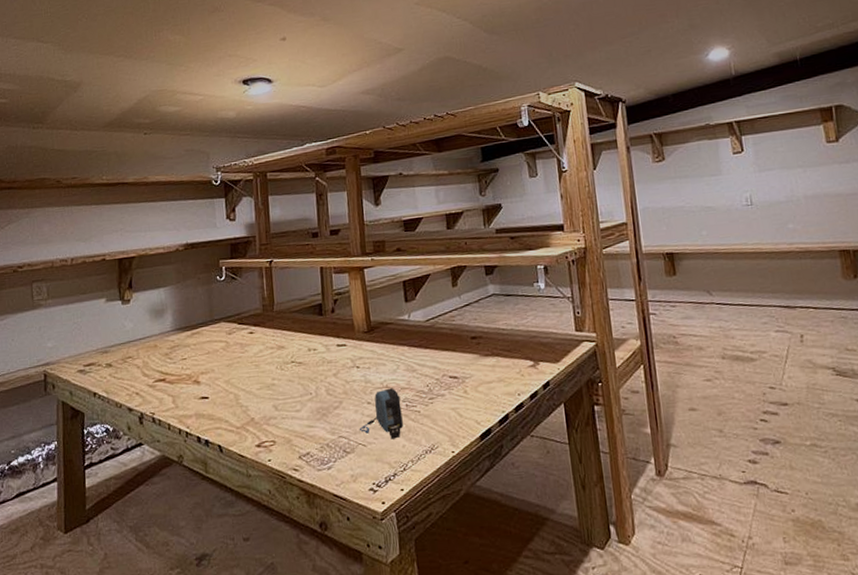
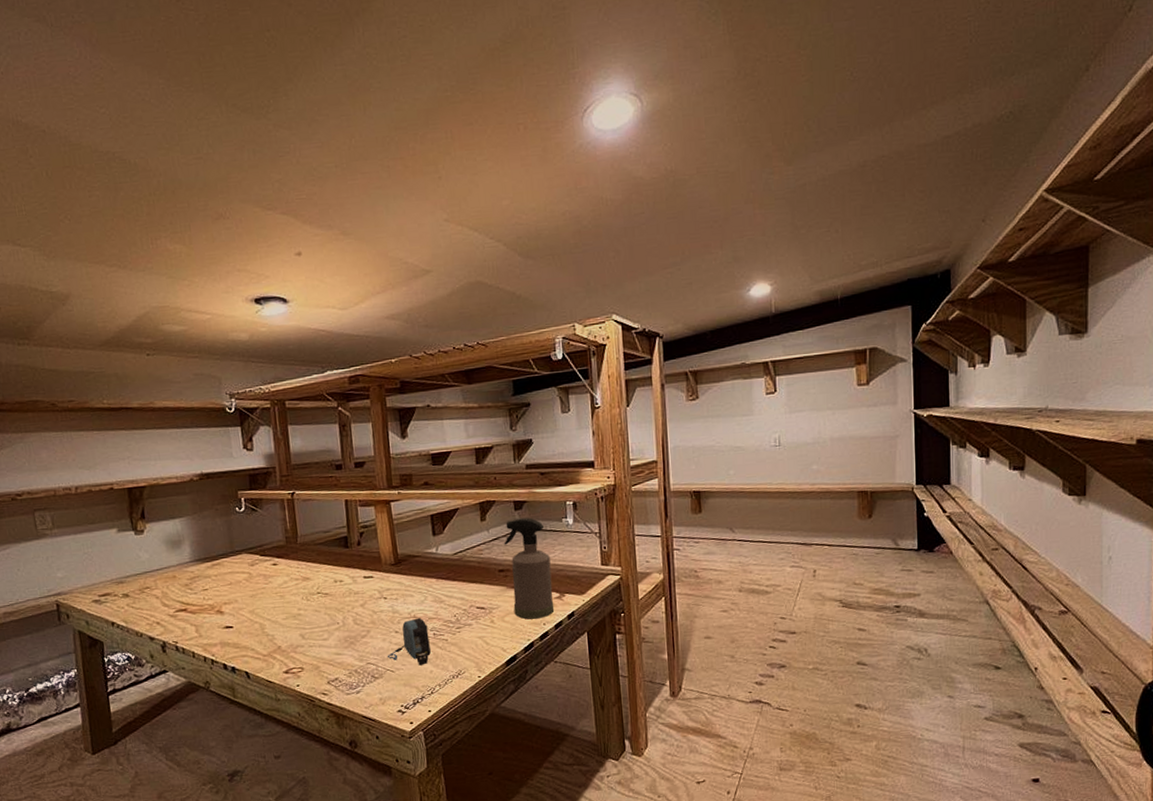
spray bottle: none [475,282,529,390] -> present [504,517,555,620]

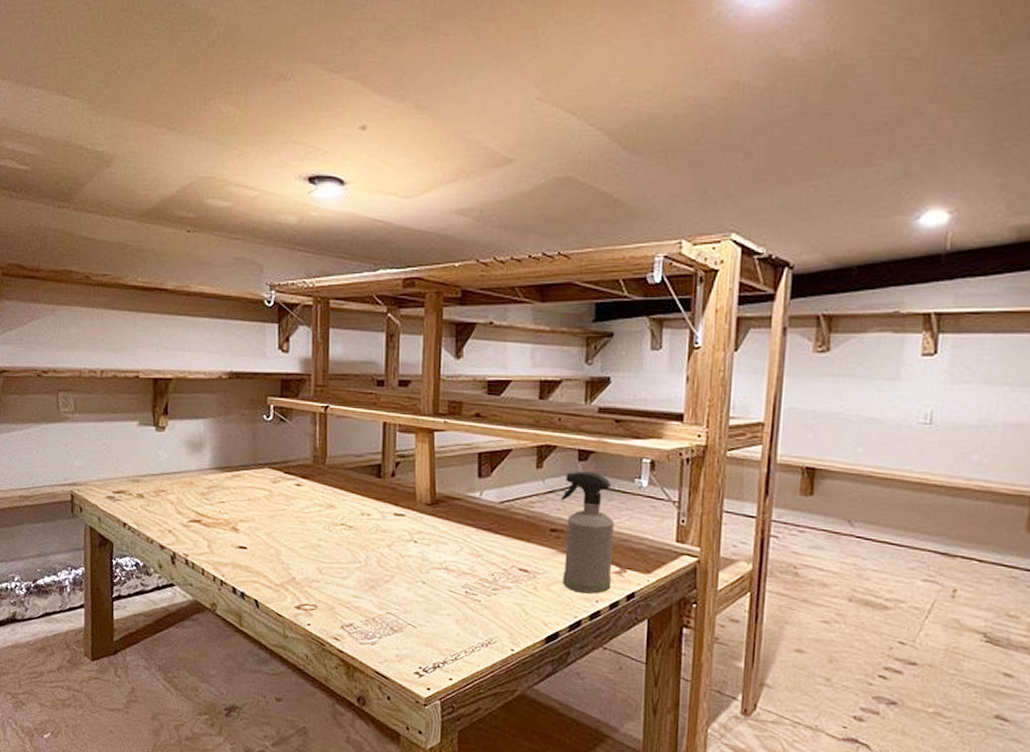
tape measure: present [387,618,431,666] -> none [410,570,460,626]

